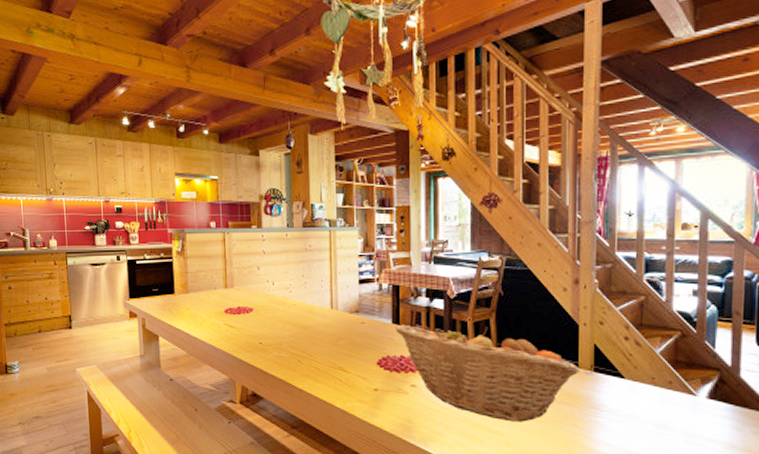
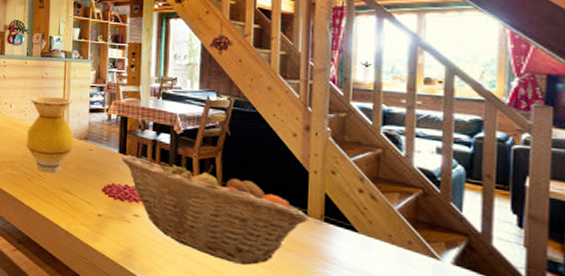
vase: none [293,270,344,352] -> present [27,96,74,173]

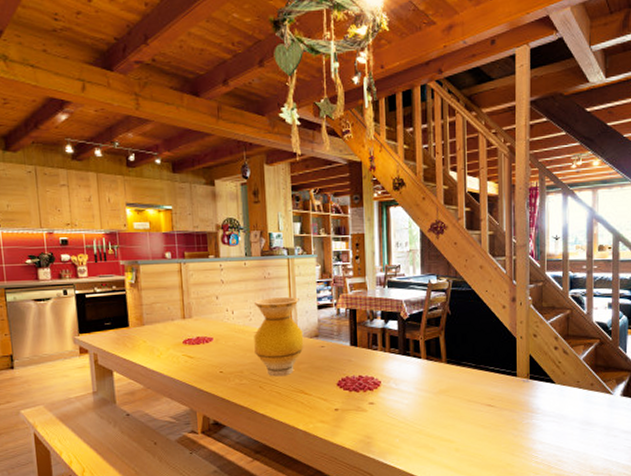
fruit basket: present [122,154,309,265] -> none [353,344,518,430]

